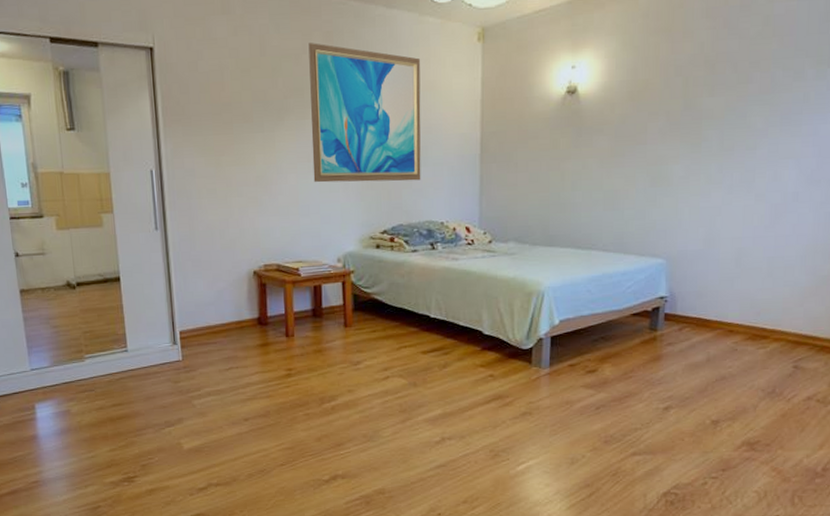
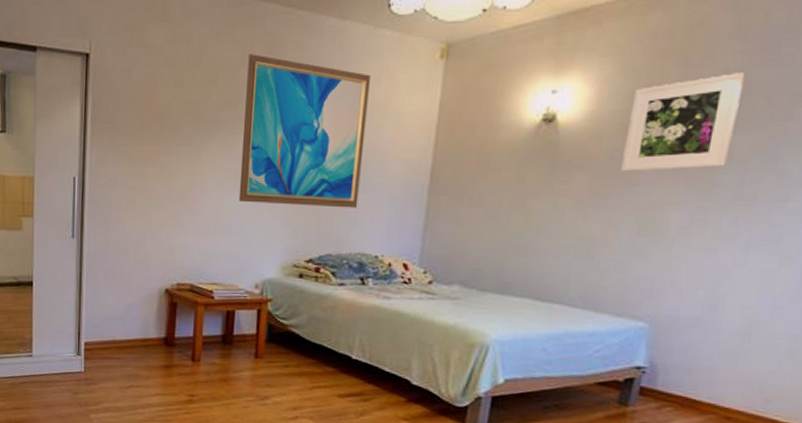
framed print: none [632,45,716,133] -> present [621,73,746,172]

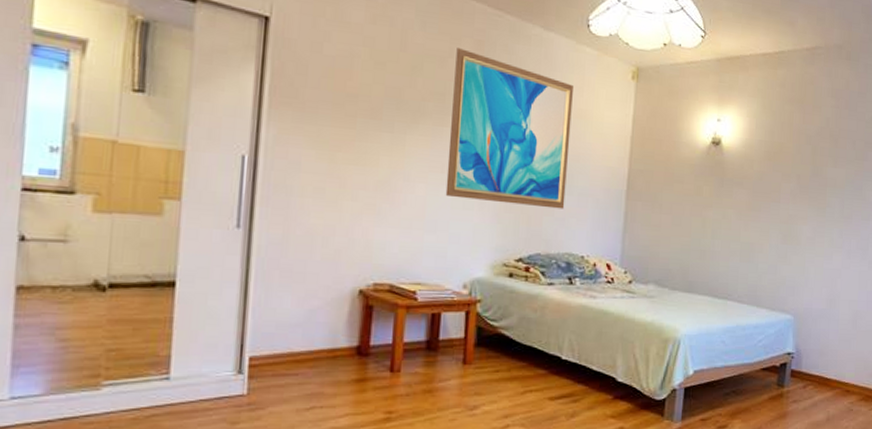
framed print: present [621,73,746,172] -> none [768,121,839,192]

